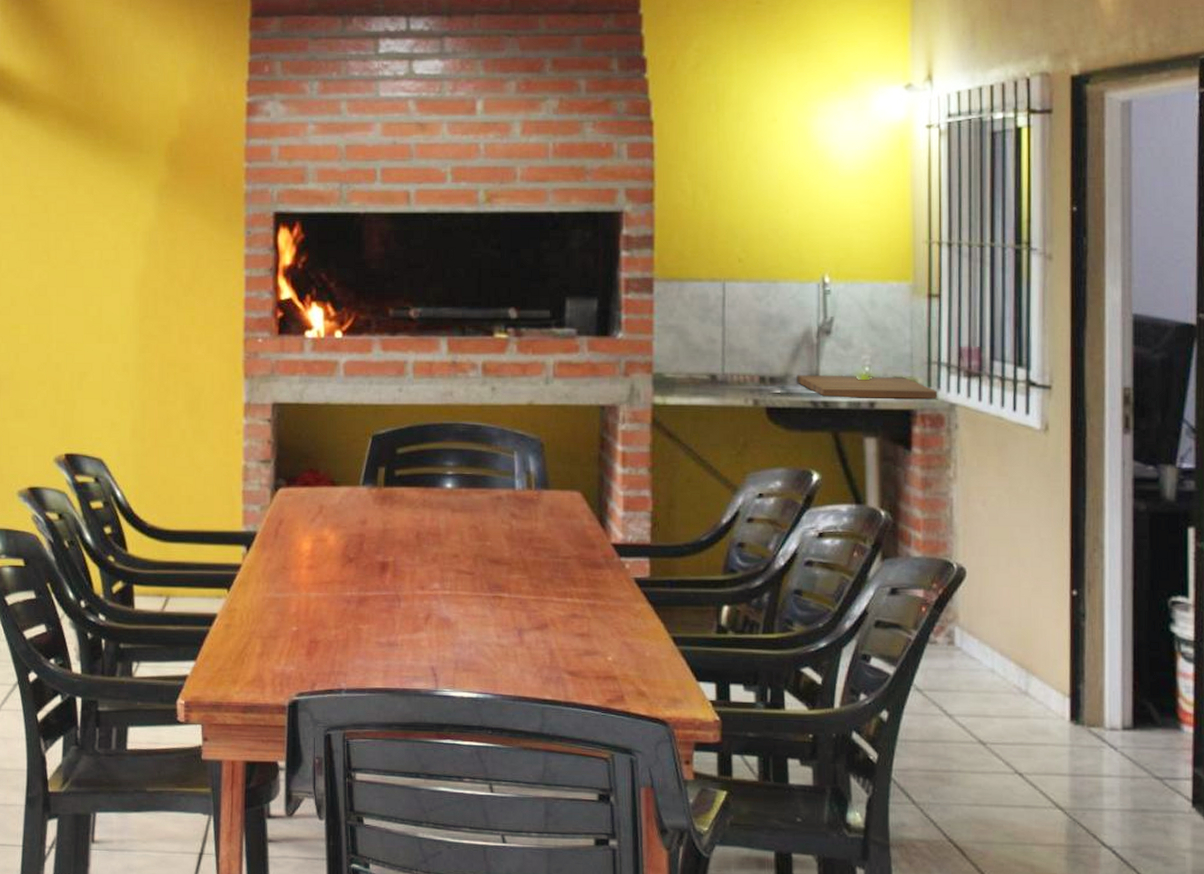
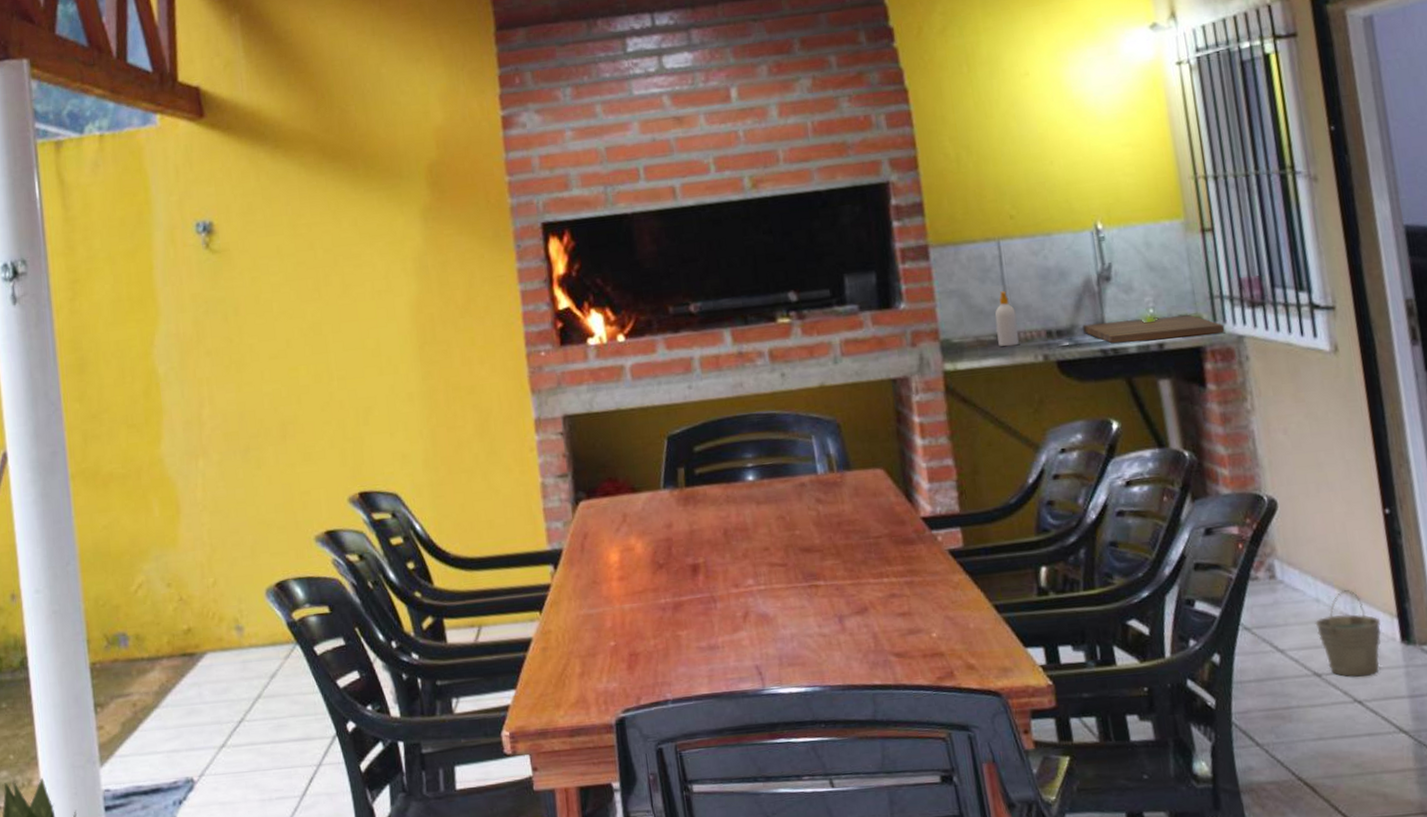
soap bottle: none [710,332,732,387] -> present [994,291,1019,347]
bucket: none [987,665,1053,750] -> present [1315,590,1381,677]

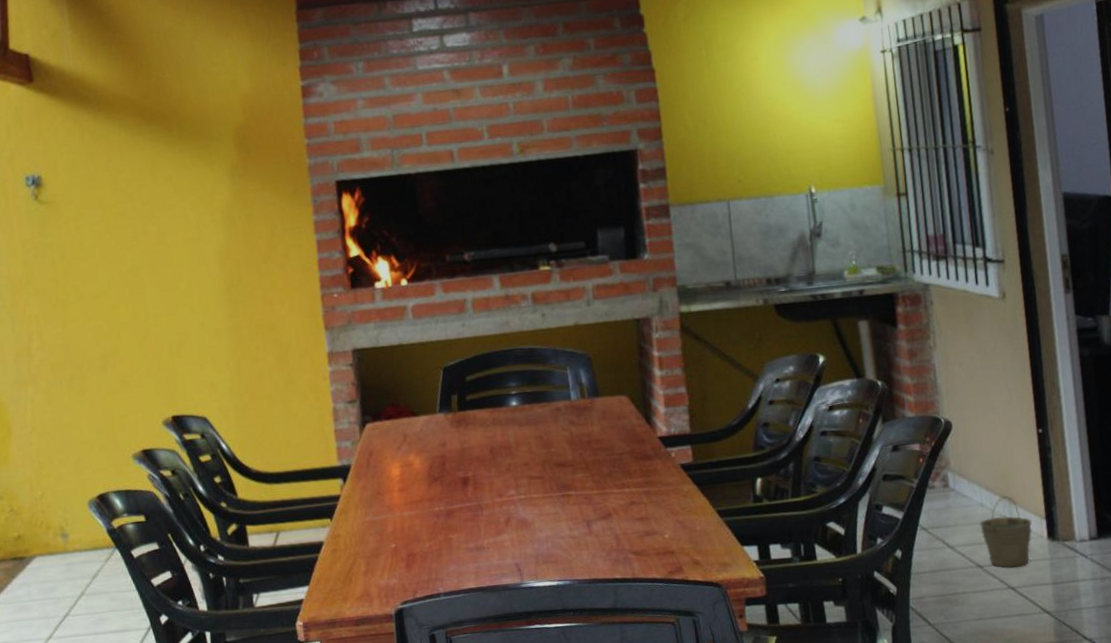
soap bottle: present [994,291,1019,347] -> none [723,244,744,292]
cutting board: present [1082,314,1225,344] -> none [797,265,914,290]

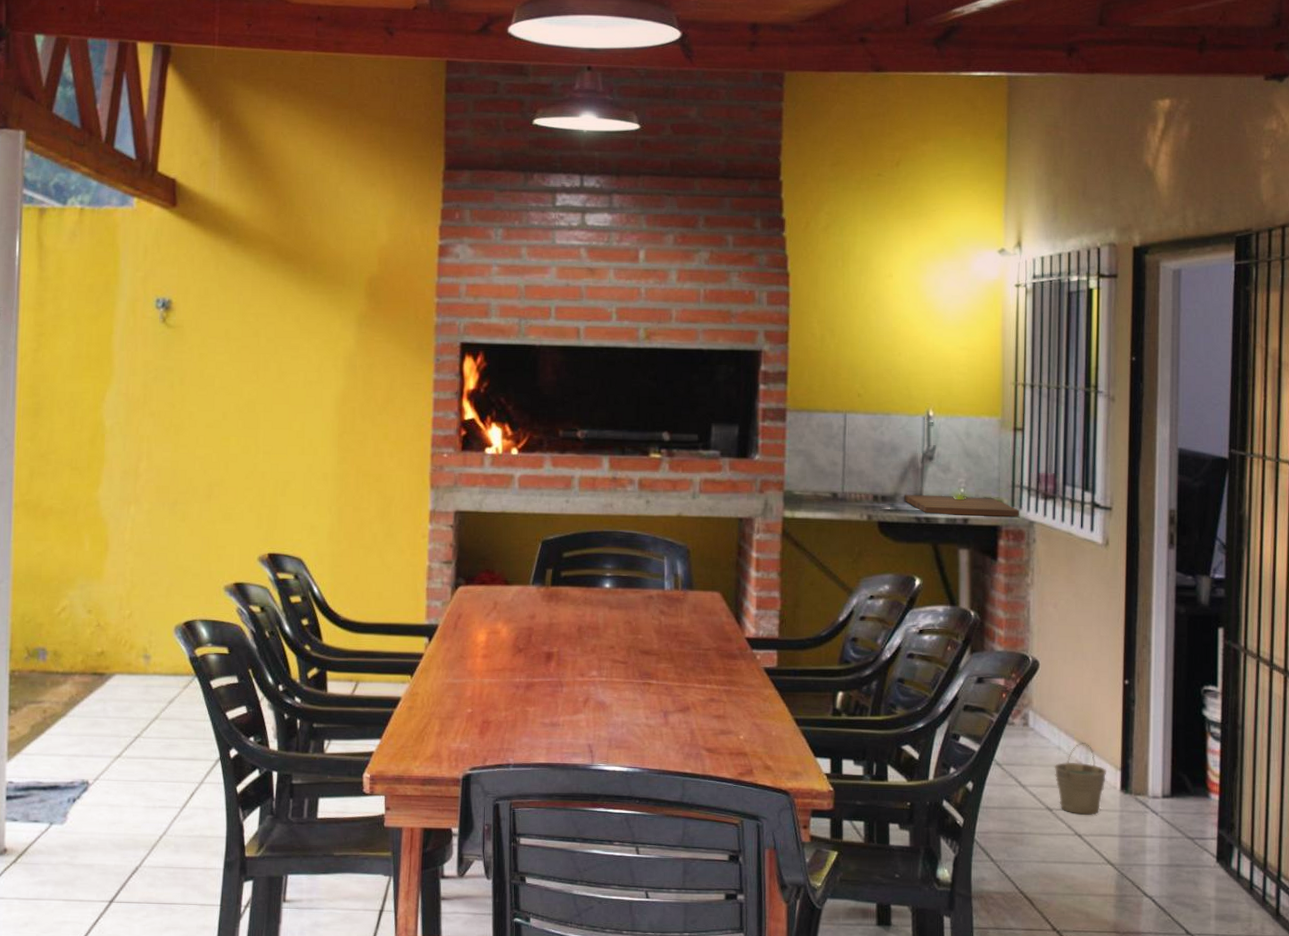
cutting board: none [797,265,914,290] -> present [904,494,1020,517]

